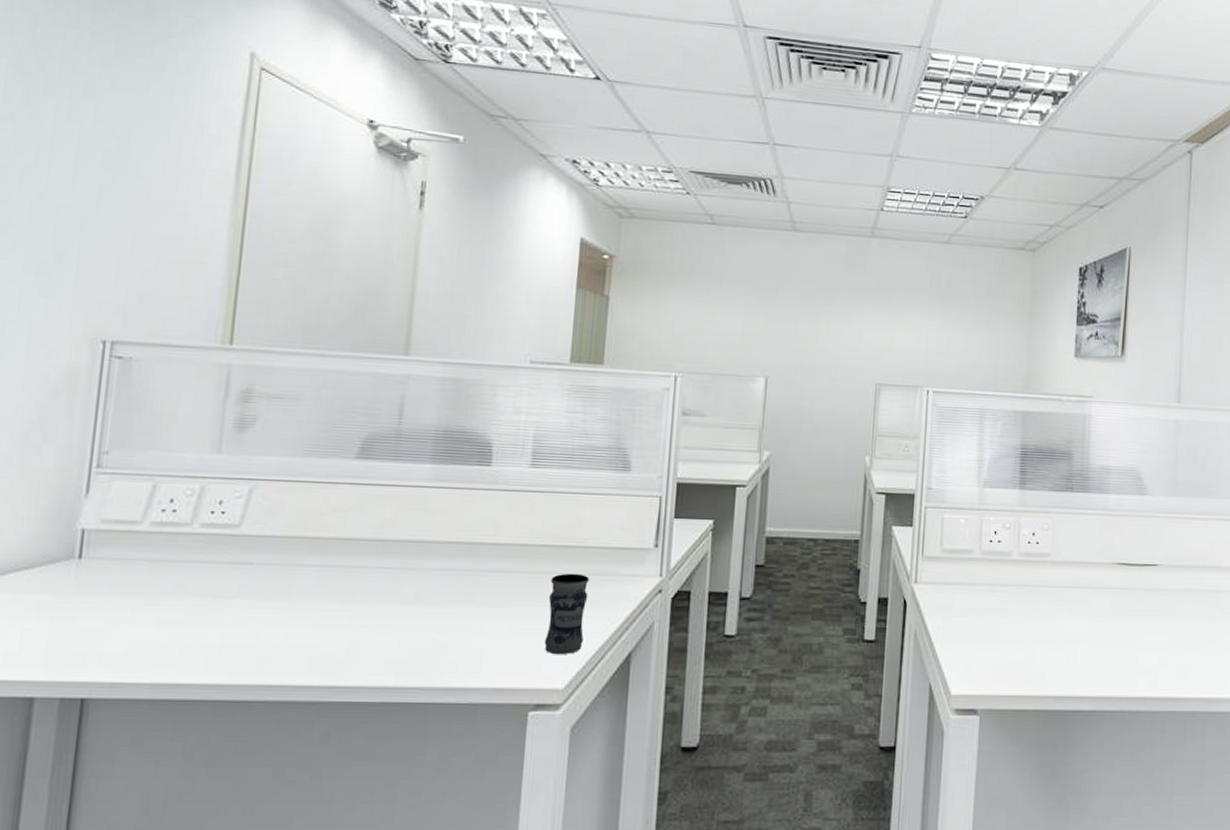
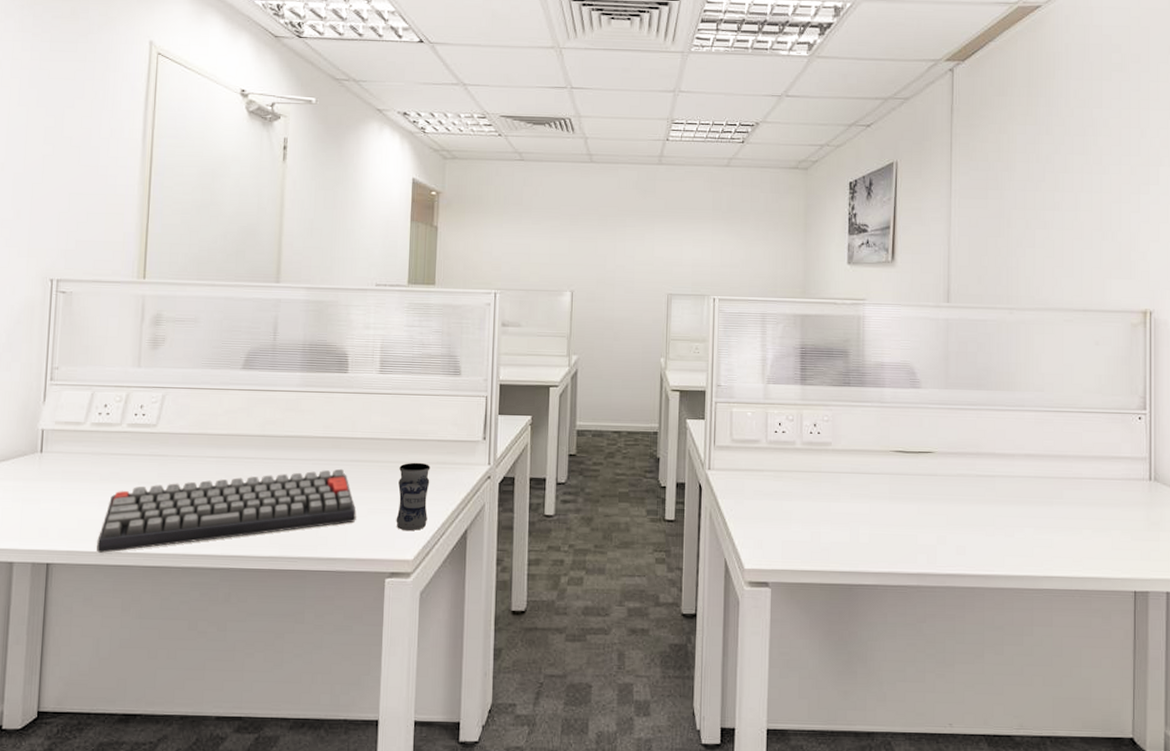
keyboard: none [151,580,496,685] -> present [97,468,357,553]

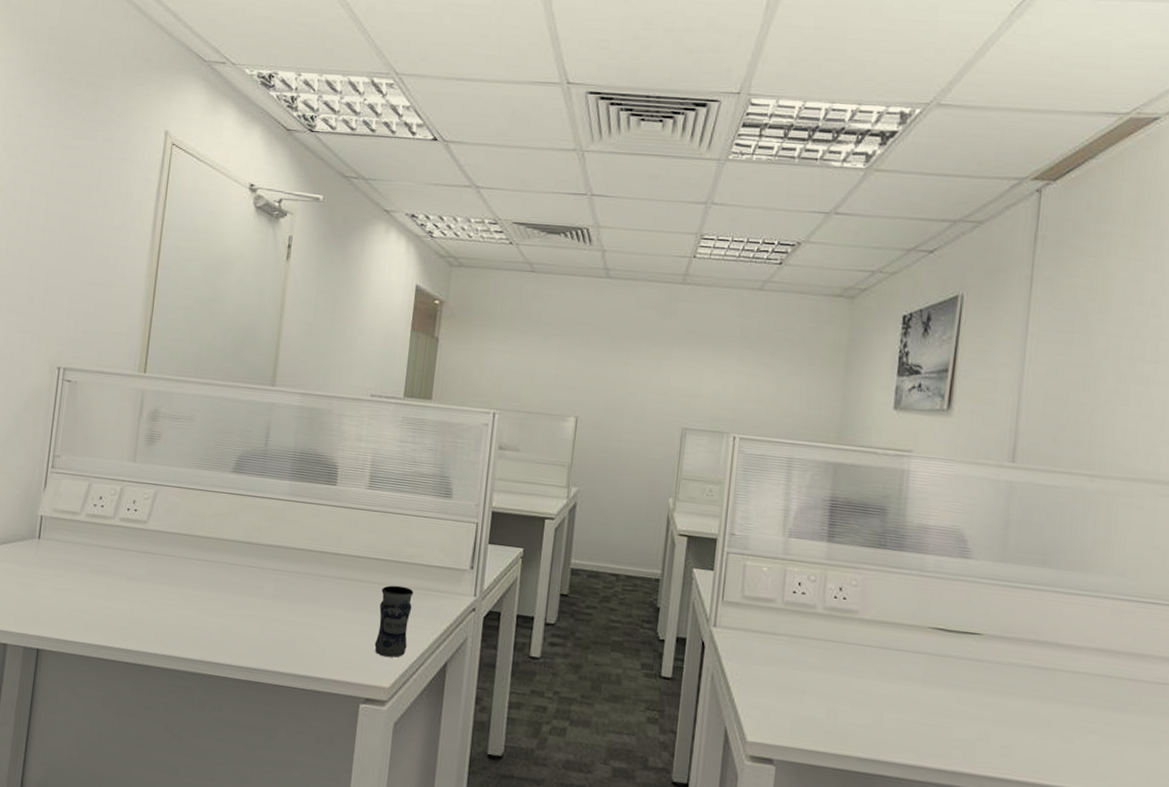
keyboard: present [97,468,357,553] -> none [83,581,336,645]

